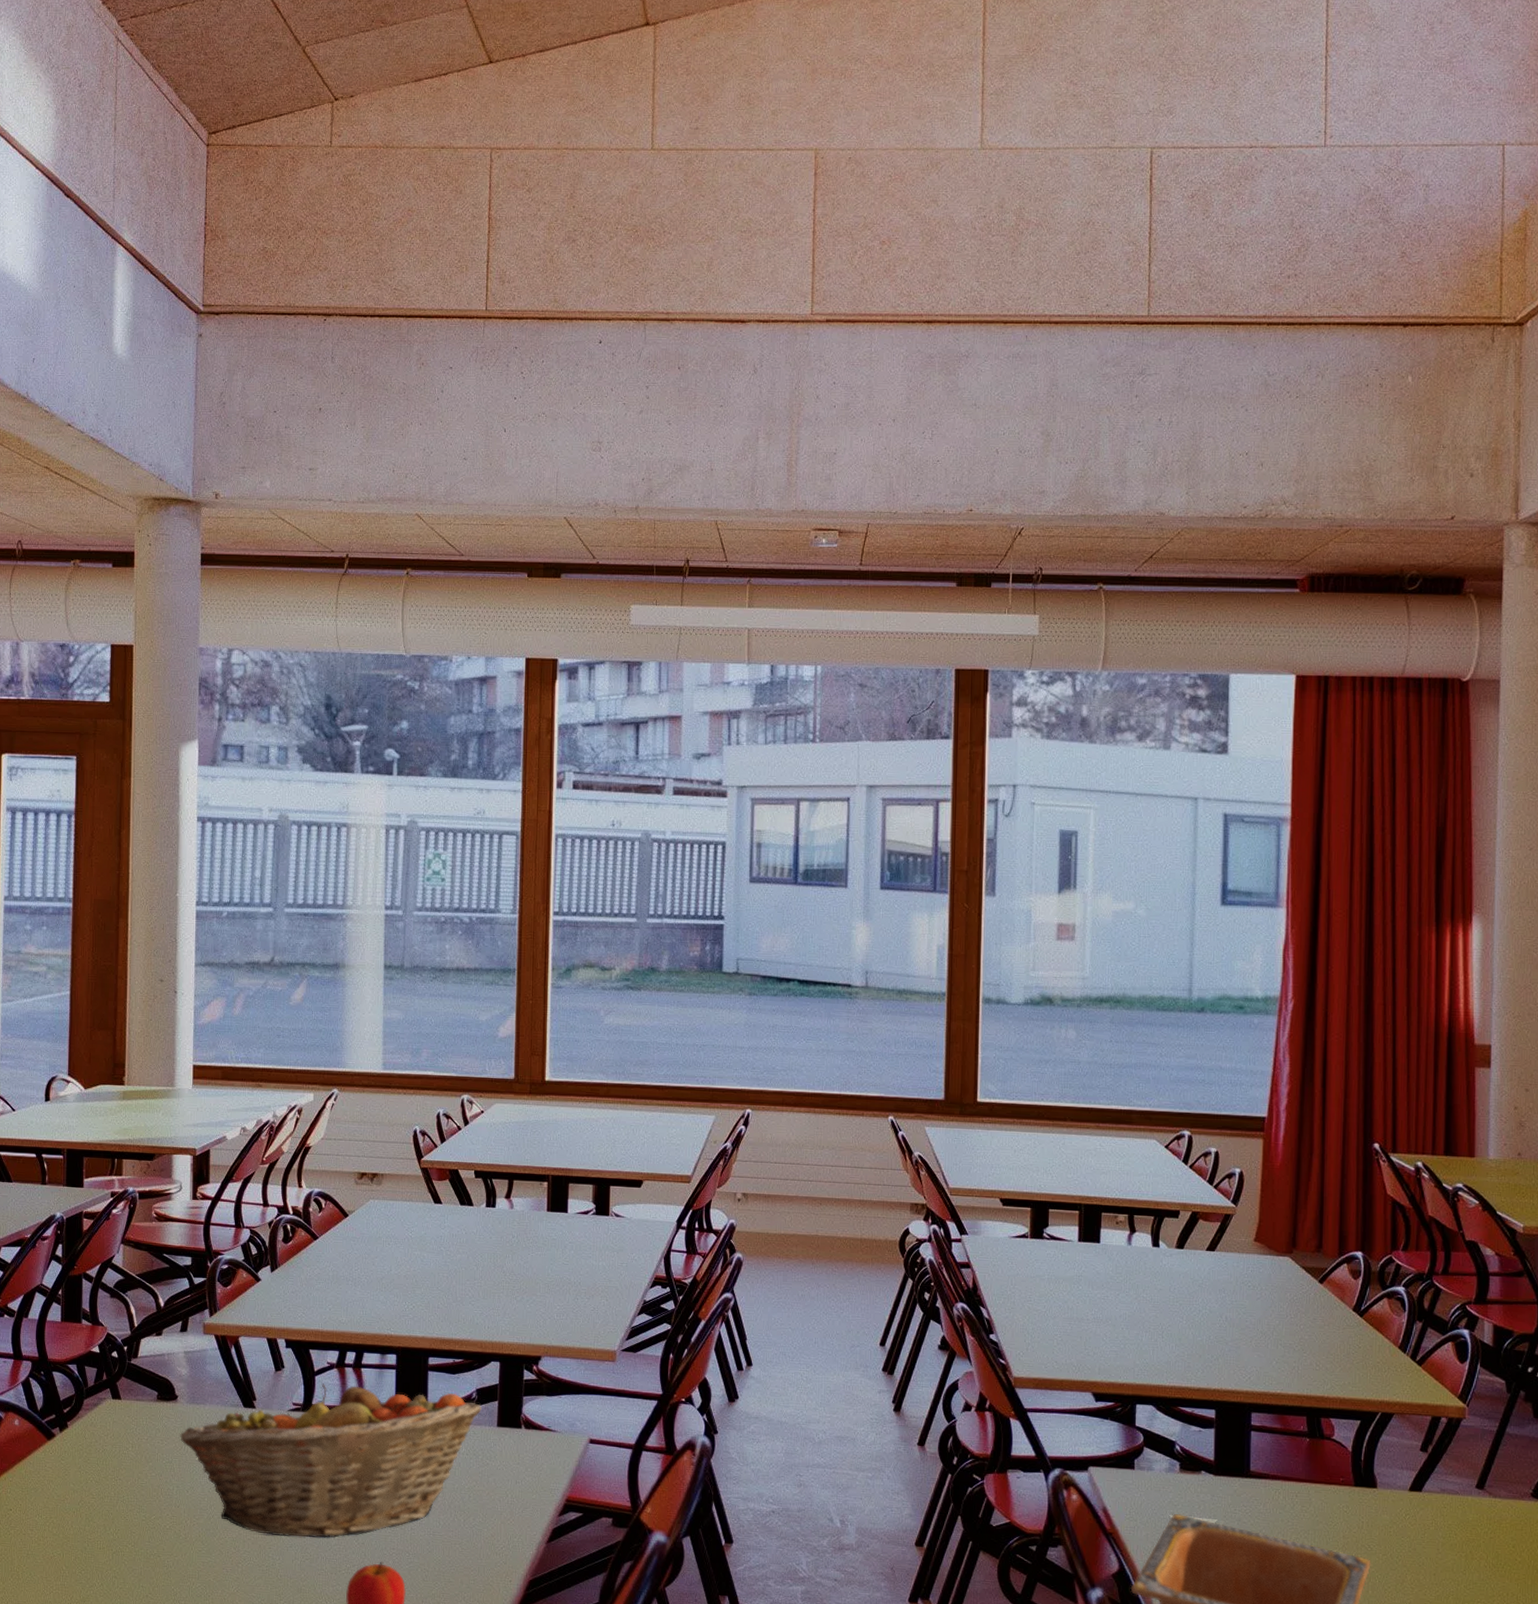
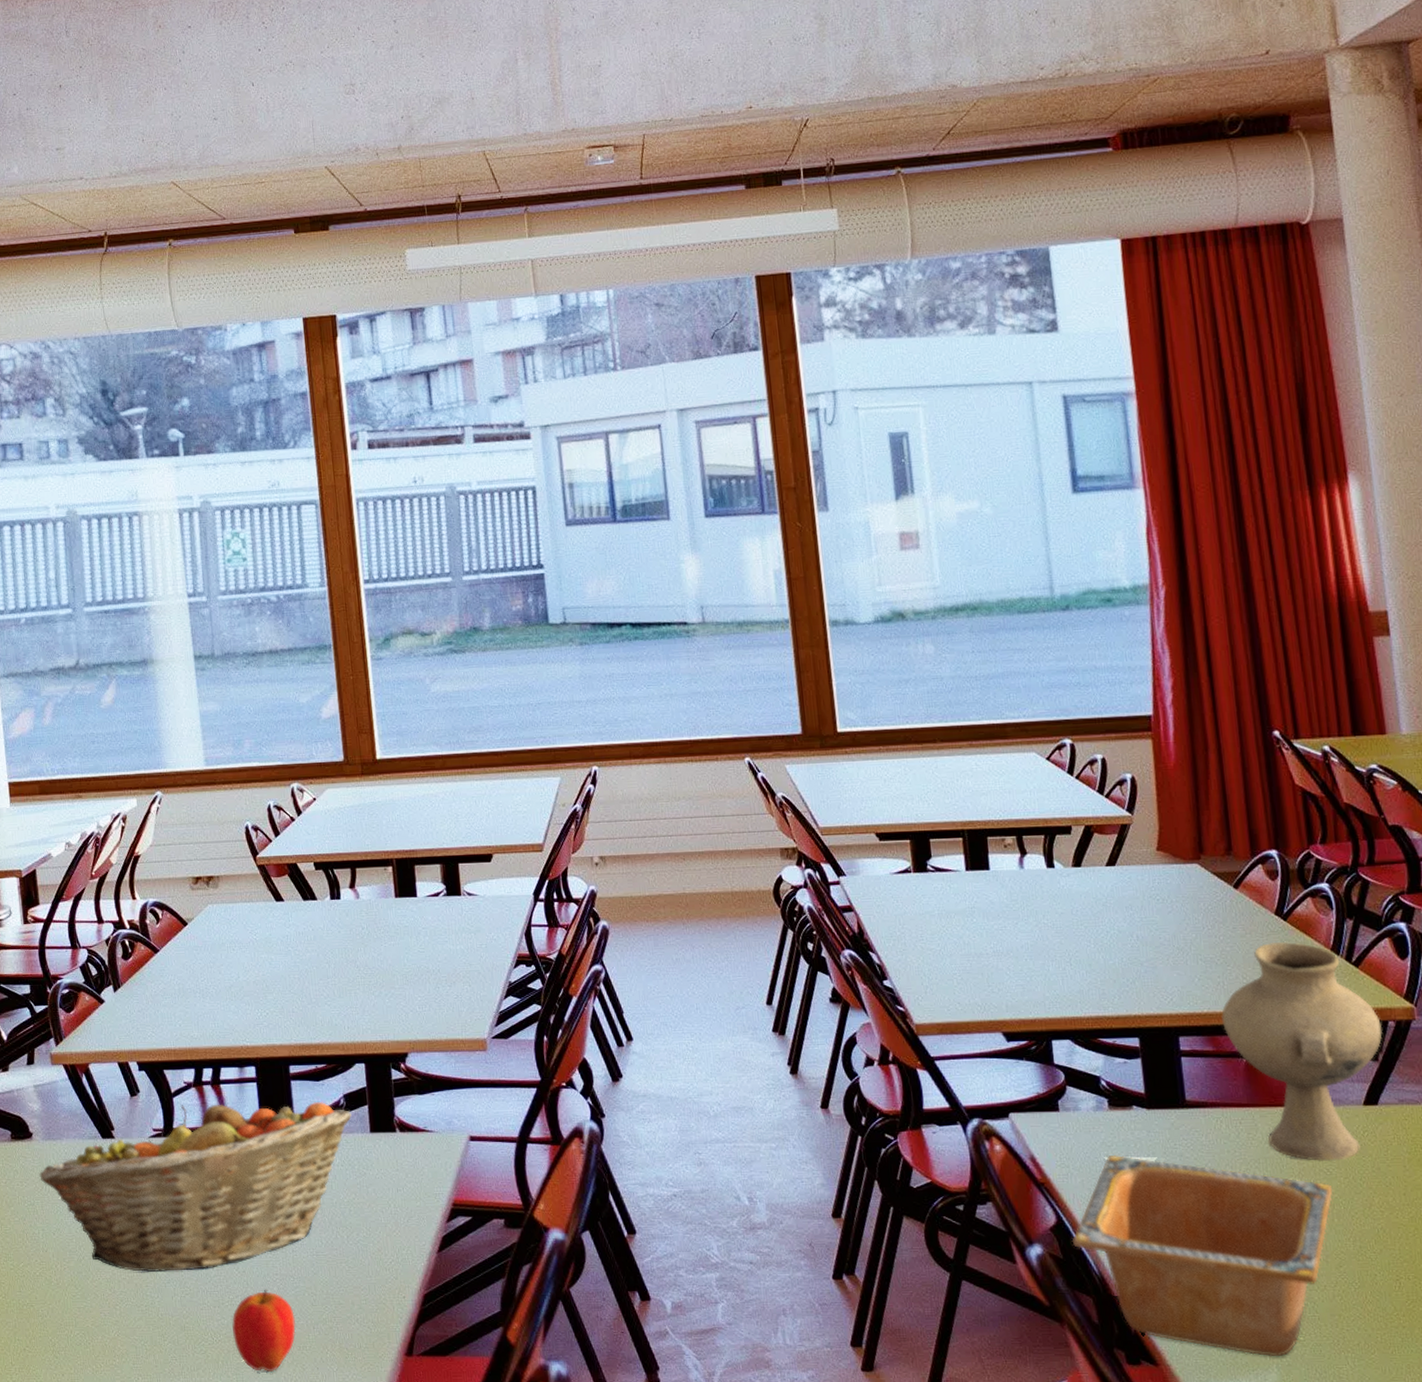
vase: none [1291,1335,1435,1539] -> present [1221,941,1383,1161]

